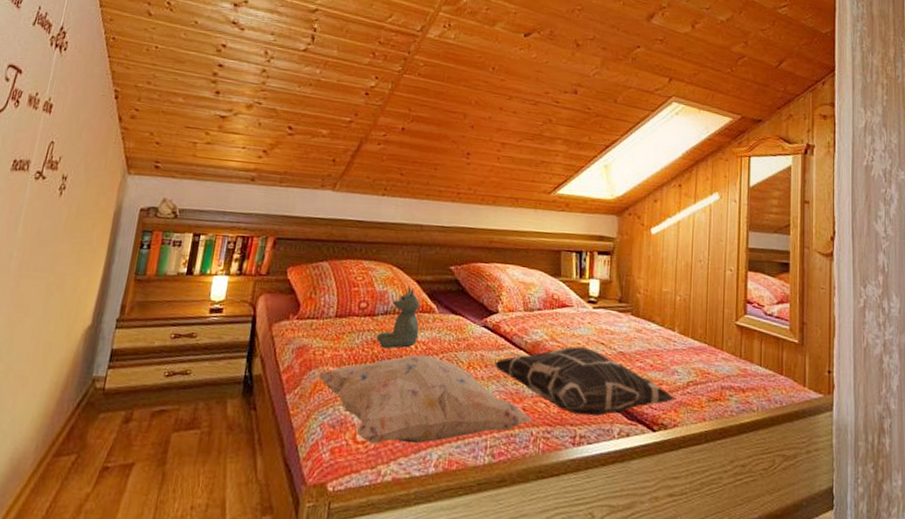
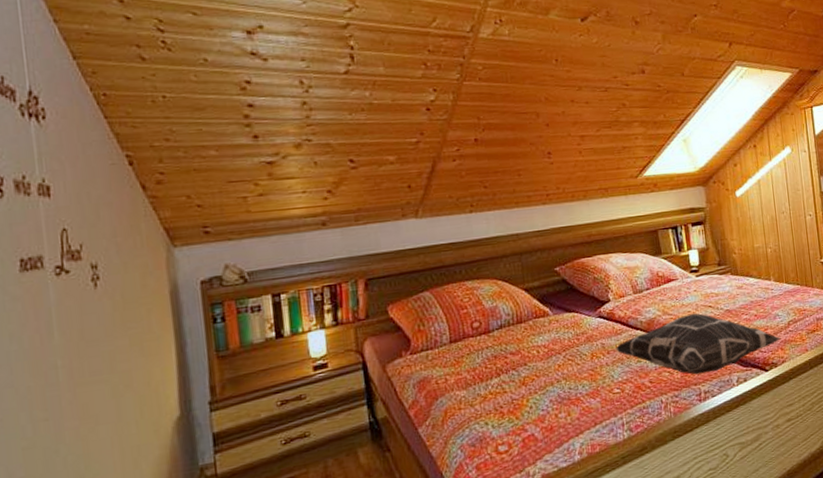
decorative pillow: present [318,354,532,445] -> none [446,356,660,451]
stuffed bear: present [376,286,420,349] -> none [496,296,538,361]

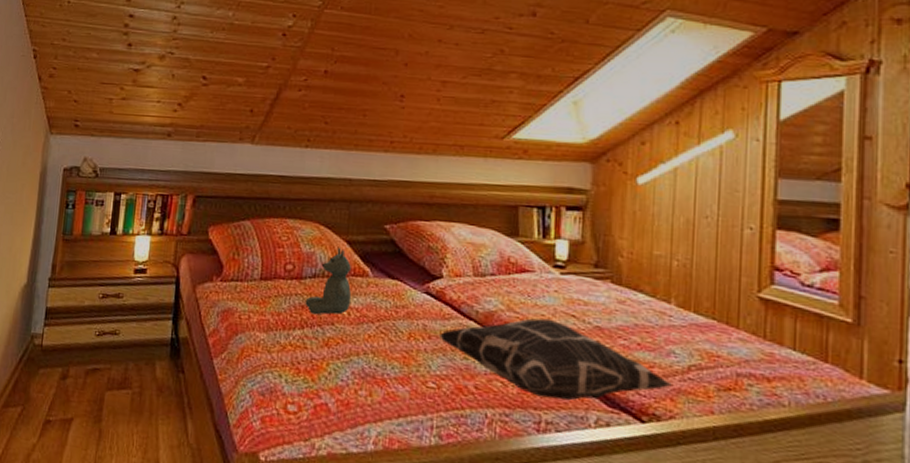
stuffed bear: none [496,296,538,361] -> present [305,247,352,315]

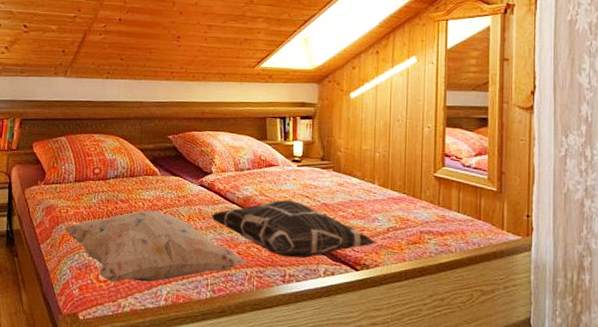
decorative pillow: none [245,322,486,418] -> present [65,210,246,283]
stuffed bear: present [305,247,352,315] -> none [110,154,145,206]

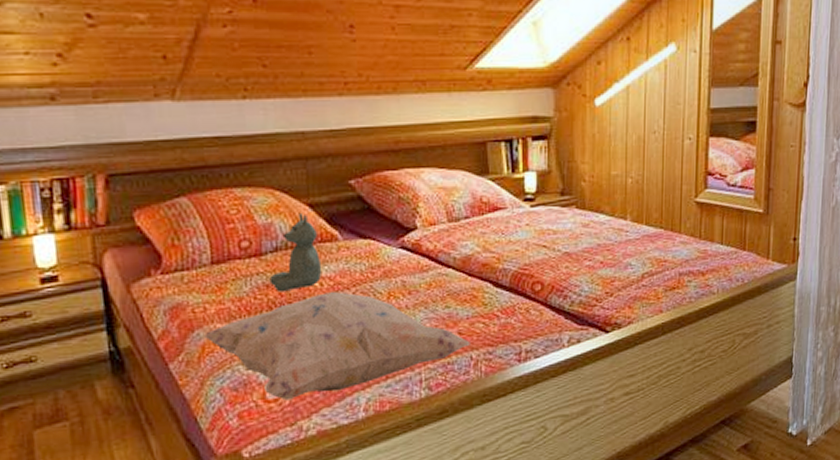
stuffed bear: none [110,154,145,206] -> present [269,212,322,293]
decorative pillow: present [210,199,376,259] -> none [418,253,629,329]

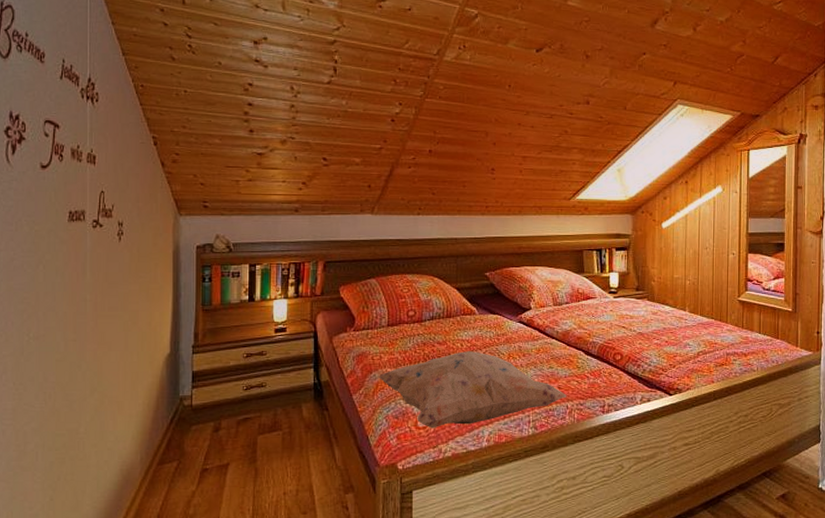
stuffed bear: present [269,212,322,293] -> none [426,293,463,349]

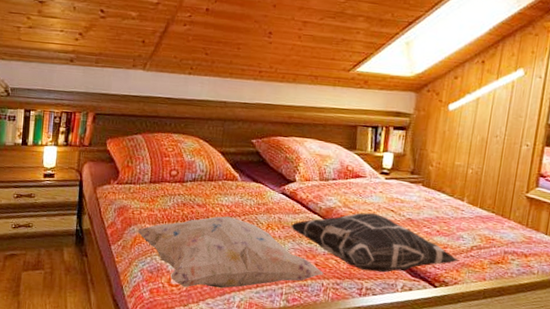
decorative pillow: none [530,331,688,388] -> present [290,212,459,273]

